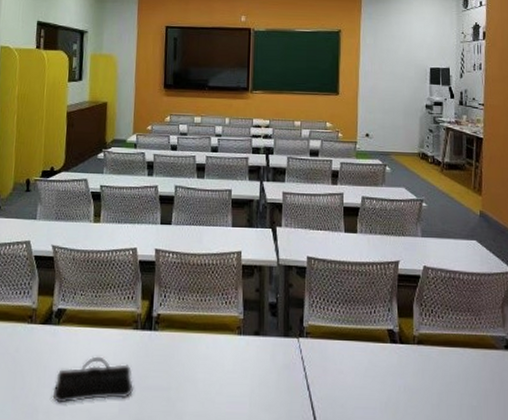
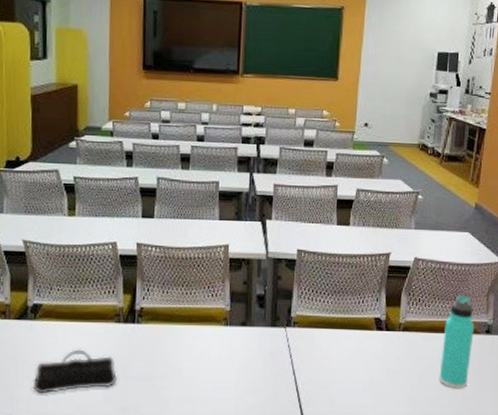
thermos bottle: none [459,307,492,411] -> present [439,295,475,389]

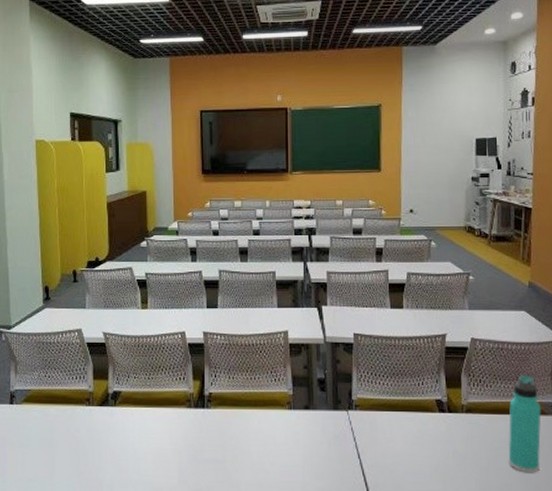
pencil case: present [32,349,118,394] -> none [114,433,191,477]

